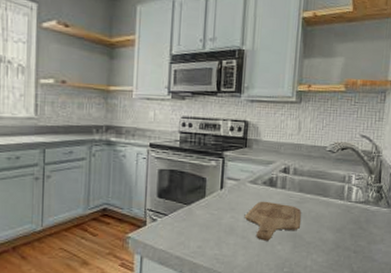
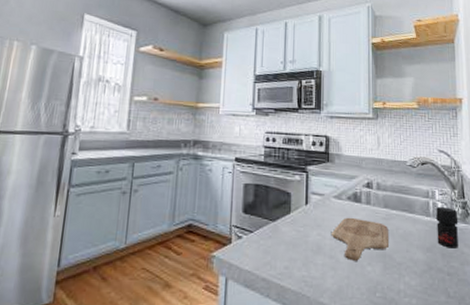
jar: none [348,191,372,229] -> present [436,207,459,249]

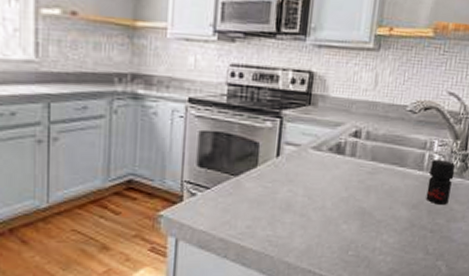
cutting board: present [331,217,388,261] -> none [304,171,373,219]

